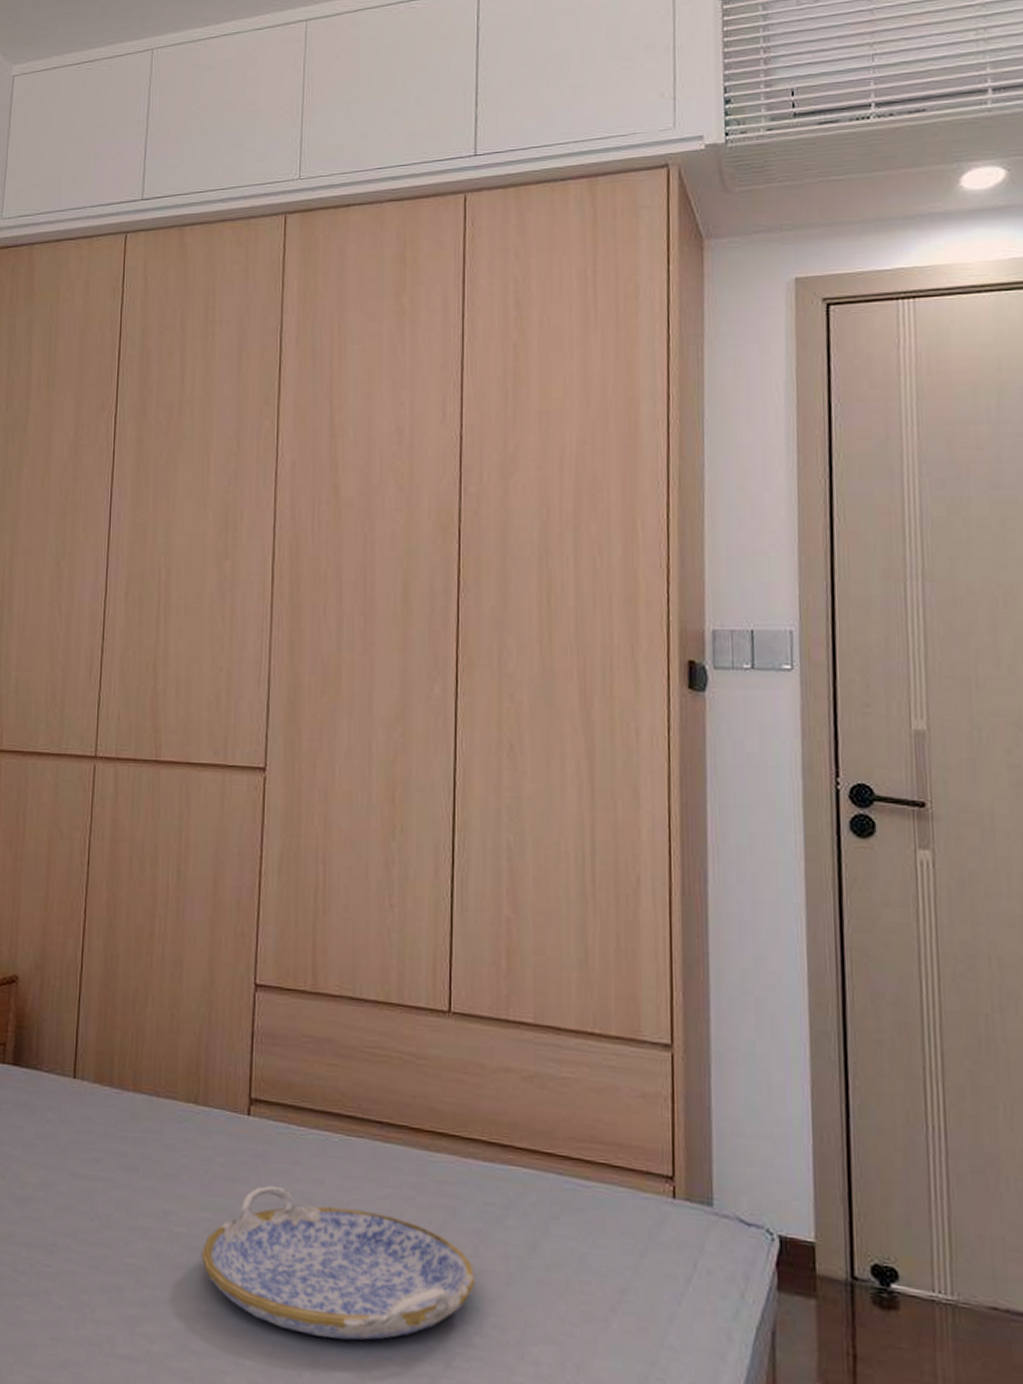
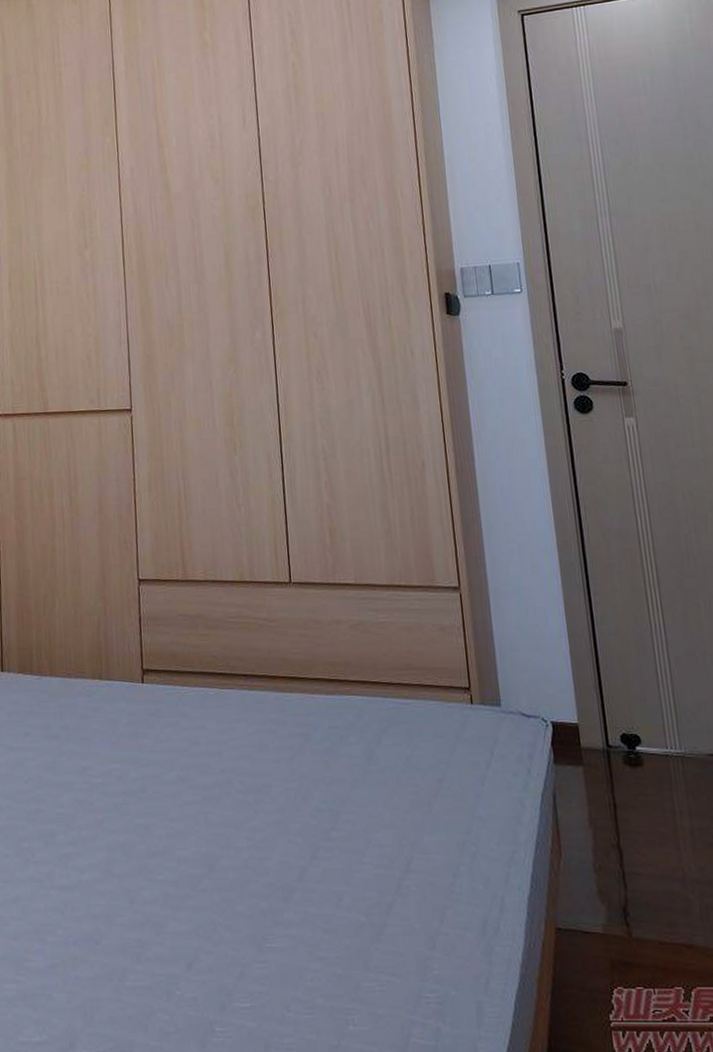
serving tray: present [201,1185,476,1340] -> none [115,735,329,849]

